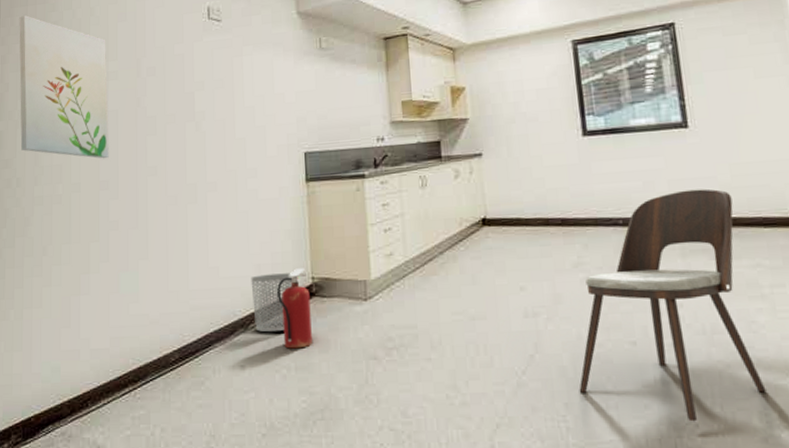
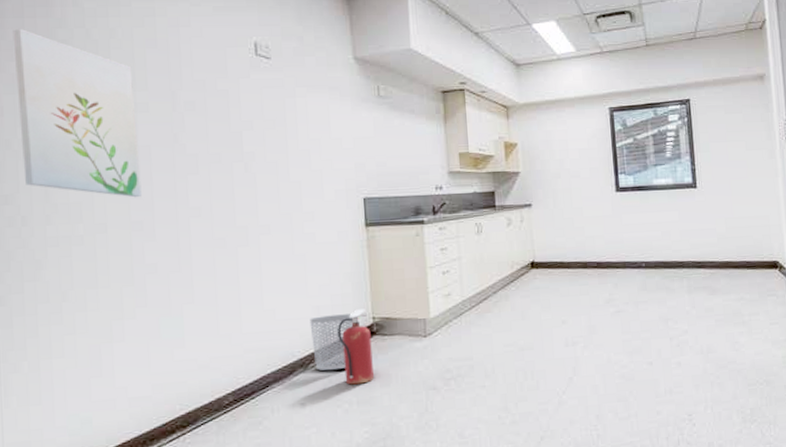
dining chair: present [579,188,767,422] -> none [607,238,743,422]

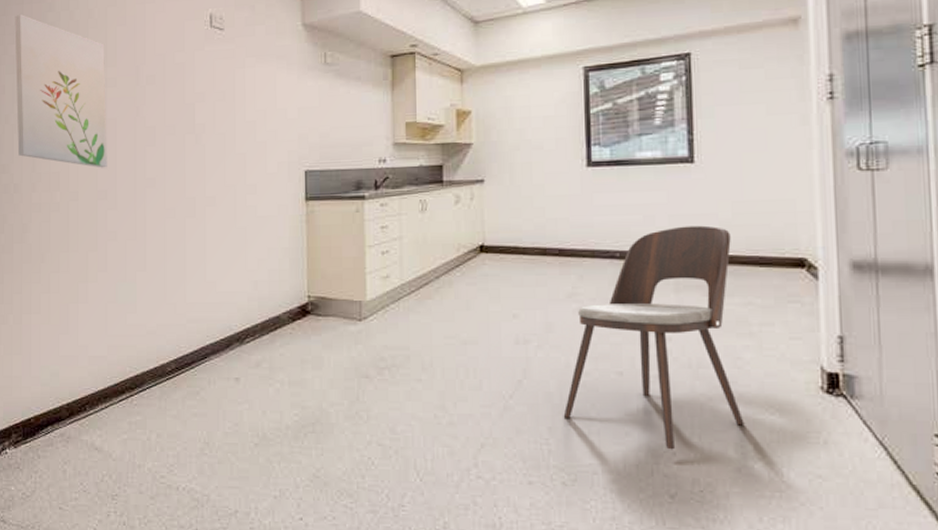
waste bin: present [309,314,353,371] -> none [247,291,288,348]
fire extinguisher: present [338,309,374,385] -> none [273,286,306,364]
dining chair: none [607,238,743,422] -> present [563,225,745,450]

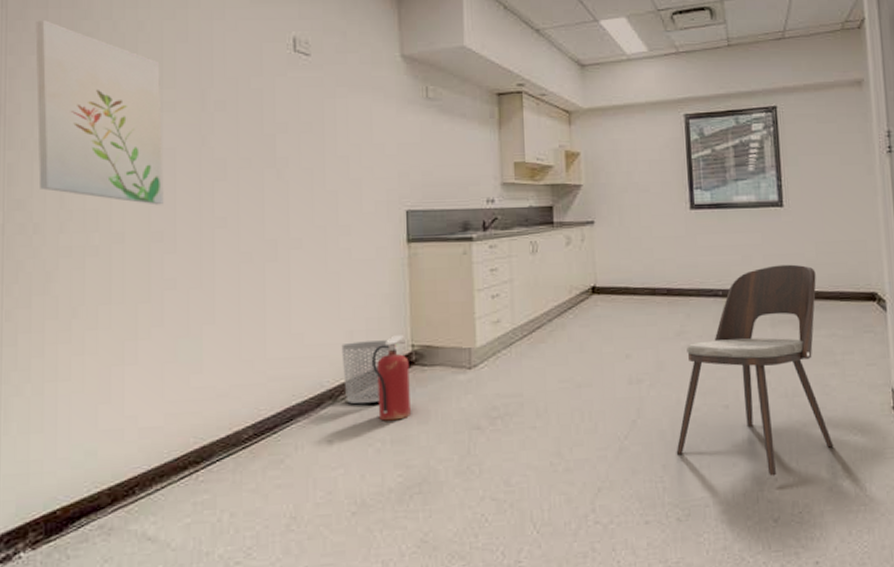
waste bin: none [247,291,288,348] -> present [341,340,389,405]
fire extinguisher: none [273,286,306,364] -> present [372,335,410,421]

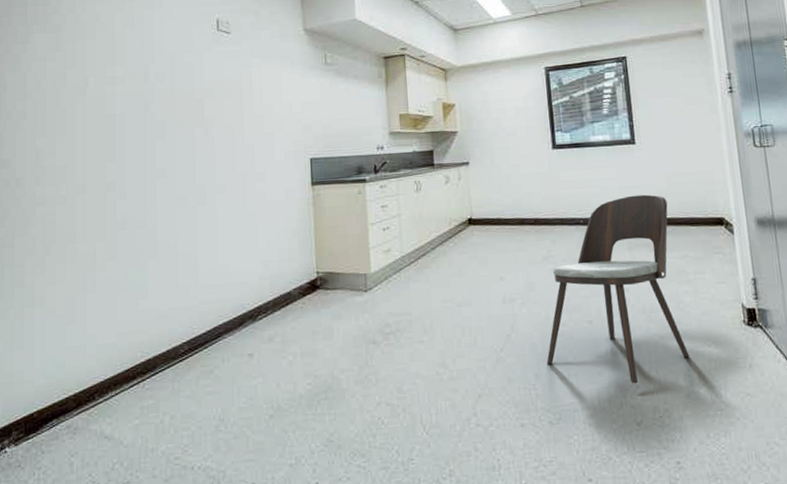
wall art: present [35,19,164,205] -> none [17,15,116,161]
waste bin: present [341,340,389,405] -> none [259,268,298,323]
fire extinguisher: present [372,335,410,421] -> none [284,263,317,337]

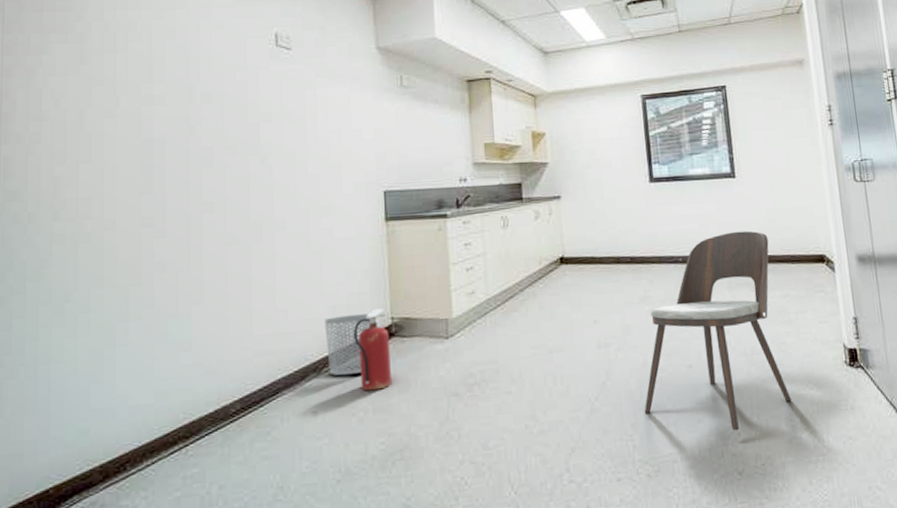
waste bin: none [259,268,298,323] -> present [324,314,370,376]
fire extinguisher: none [284,263,317,337] -> present [354,308,391,391]

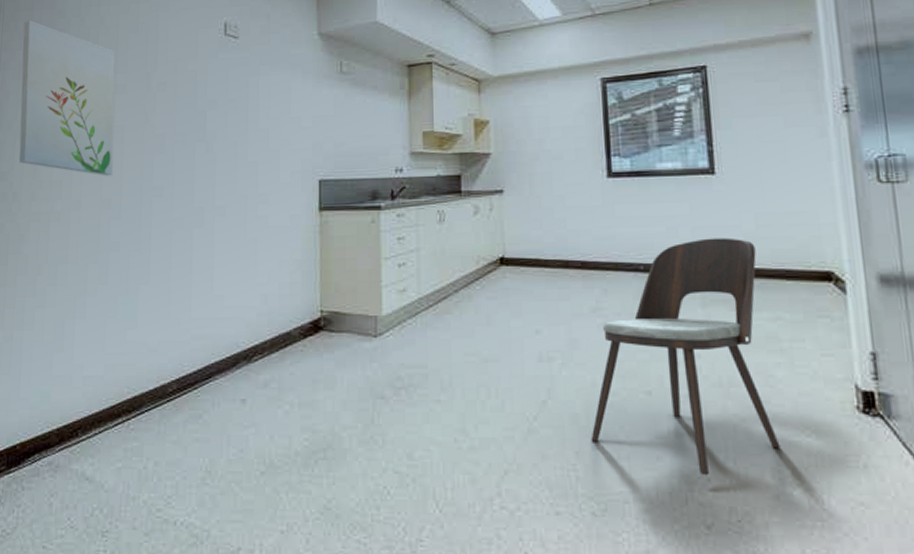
wall art: none [30,22,153,193] -> present [19,20,116,176]
waste bin: present [324,314,370,376] -> none [256,305,299,366]
fire extinguisher: present [354,308,391,391] -> none [284,300,318,384]

